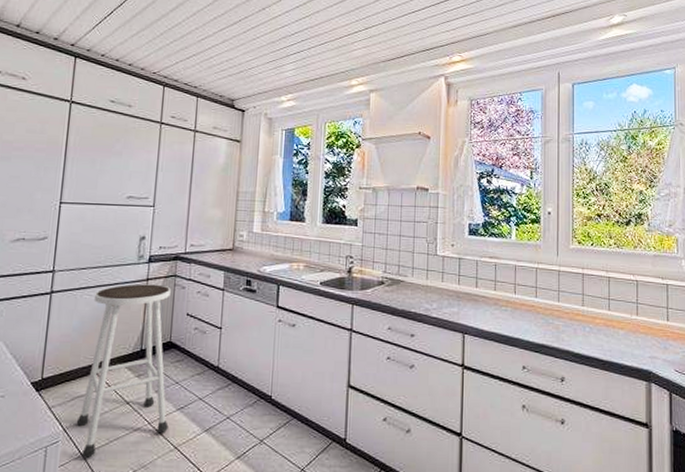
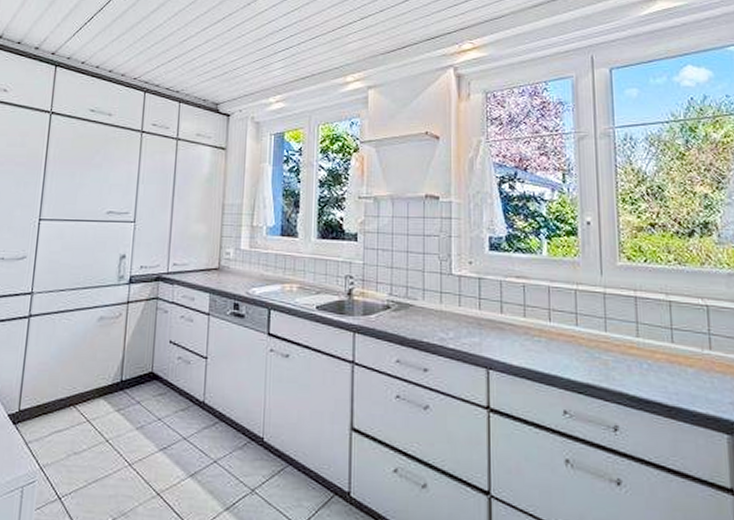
stool: present [76,284,171,458] -> none [53,307,153,501]

